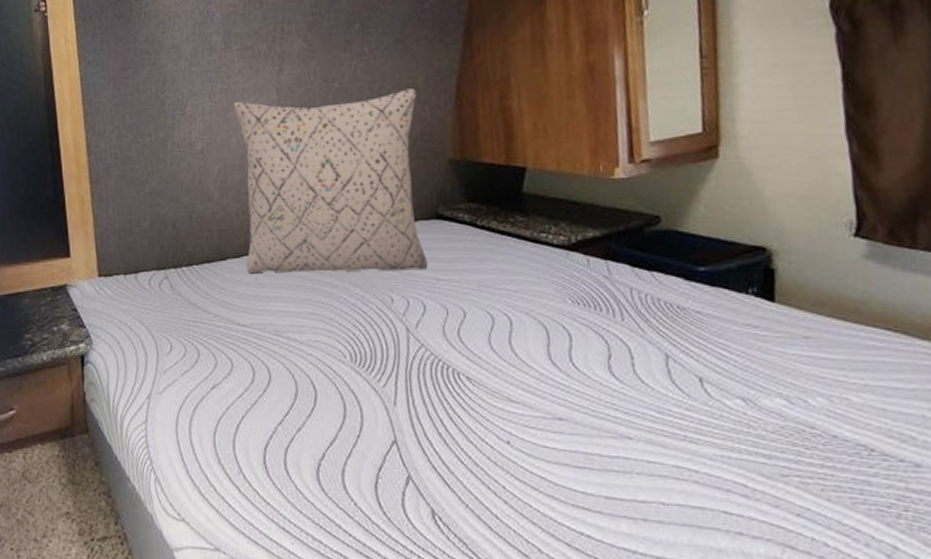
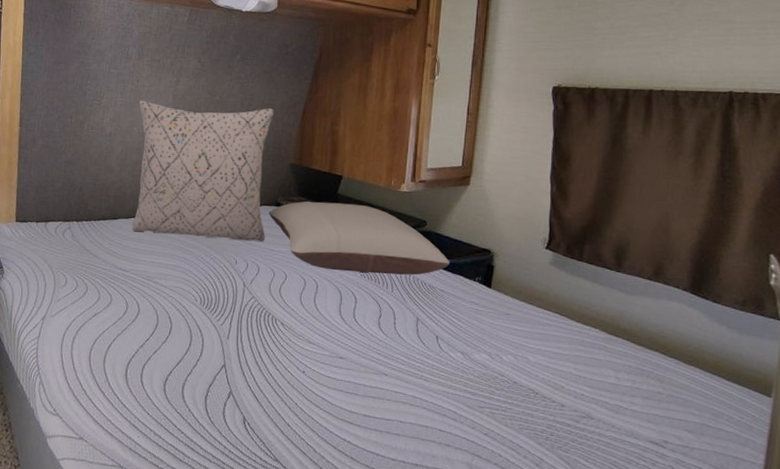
pillow: none [428,203,705,299] -> present [269,201,450,276]

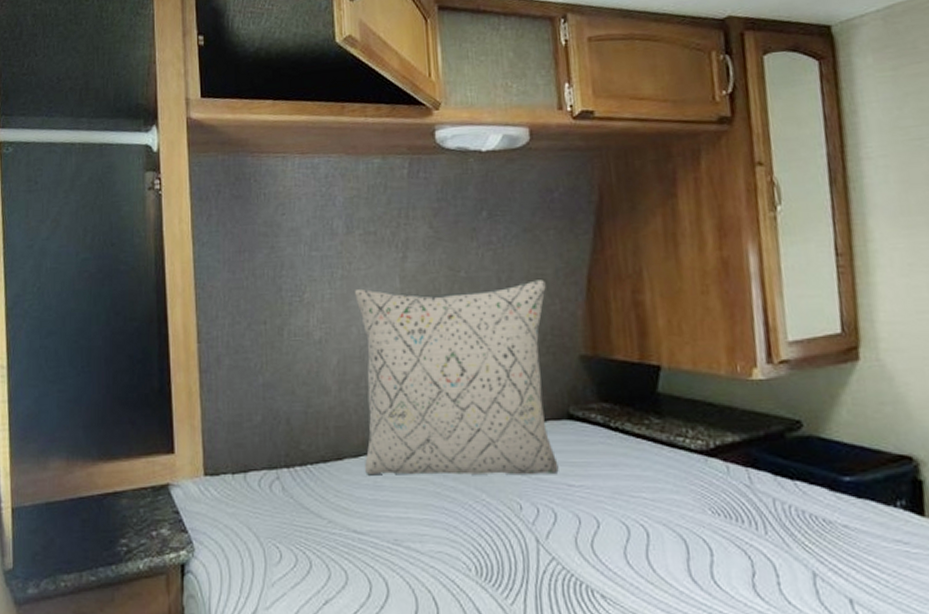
pillow: present [269,201,450,276] -> none [558,405,850,509]

